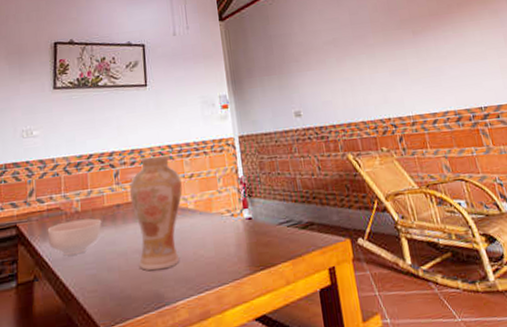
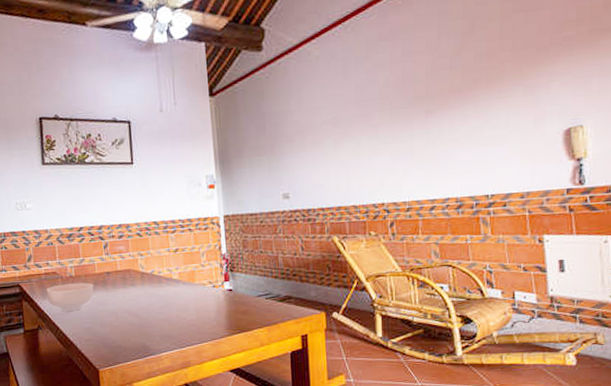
vase: present [129,155,182,271] -> none [118,230,167,328]

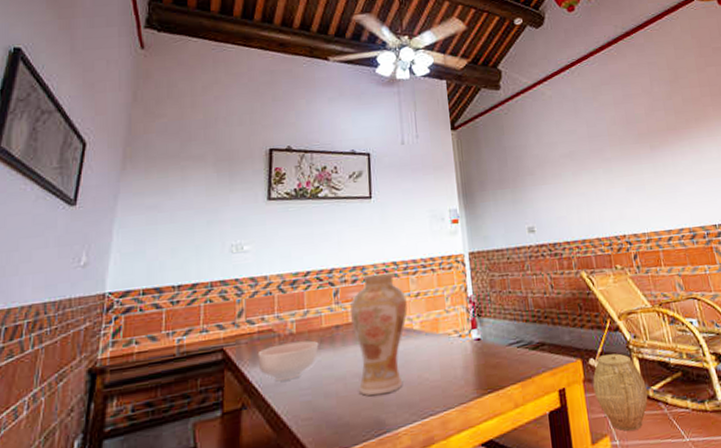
vase: none [118,230,167,328] -> present [350,272,407,396]
woven basket: none [334,310,386,372] -> present [592,353,648,431]

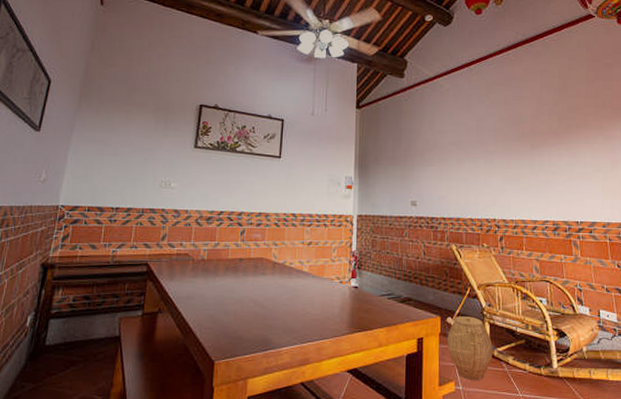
bowl: present [257,340,319,382] -> none [174,266,225,296]
vase: present [350,272,407,396] -> none [252,221,300,319]

